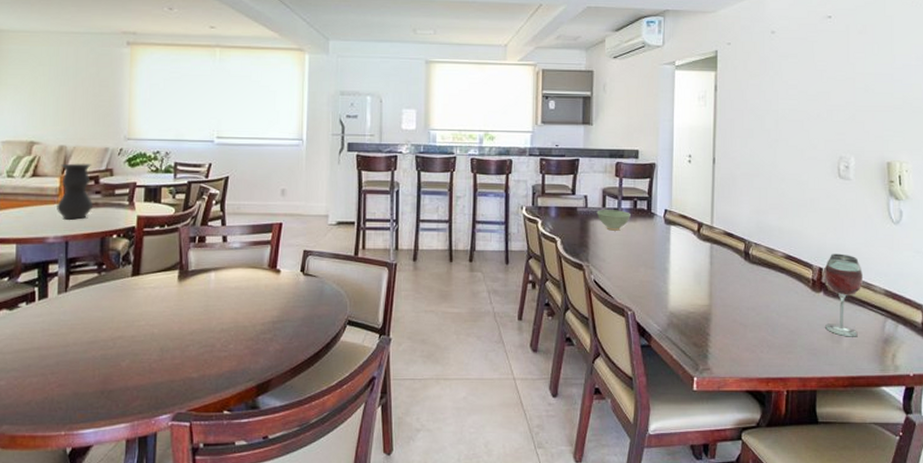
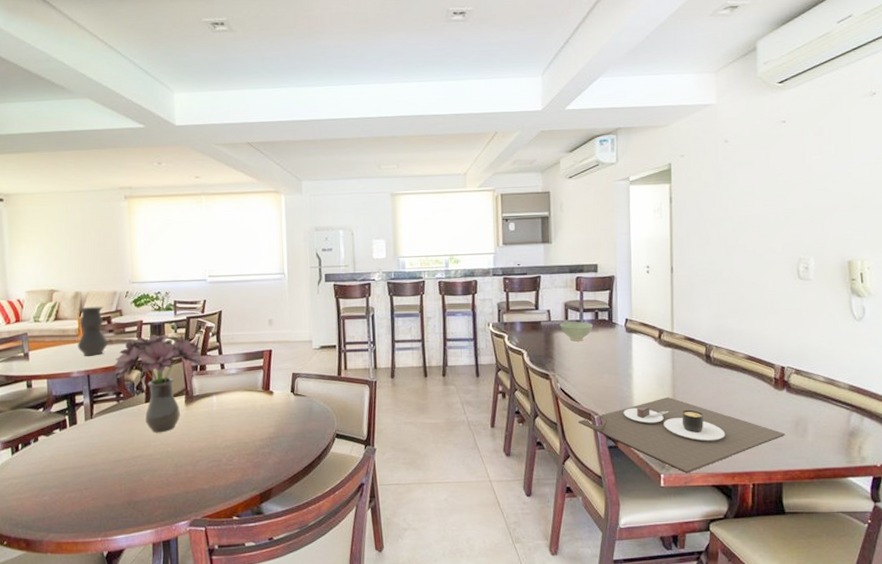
flower arrangement: none [98,199,202,312] -> present [114,334,202,433]
place setting: none [610,295,820,377] -> present [577,397,785,473]
wineglass: present [824,253,864,337] -> none [786,352,827,432]

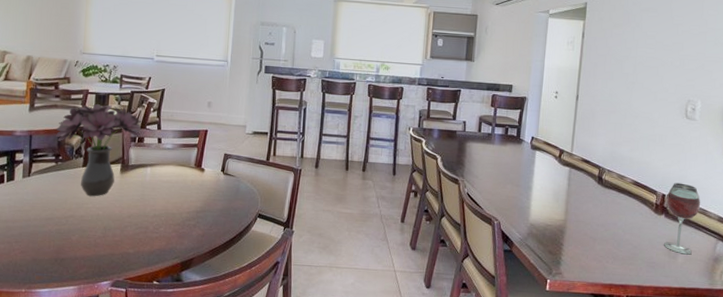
vase: present [77,306,108,357] -> none [23,71,54,119]
bowl: present [559,322,593,342] -> none [473,134,502,153]
place setting: present [577,397,785,473] -> none [479,211,659,281]
wineglass: none [786,352,827,432] -> present [664,182,701,255]

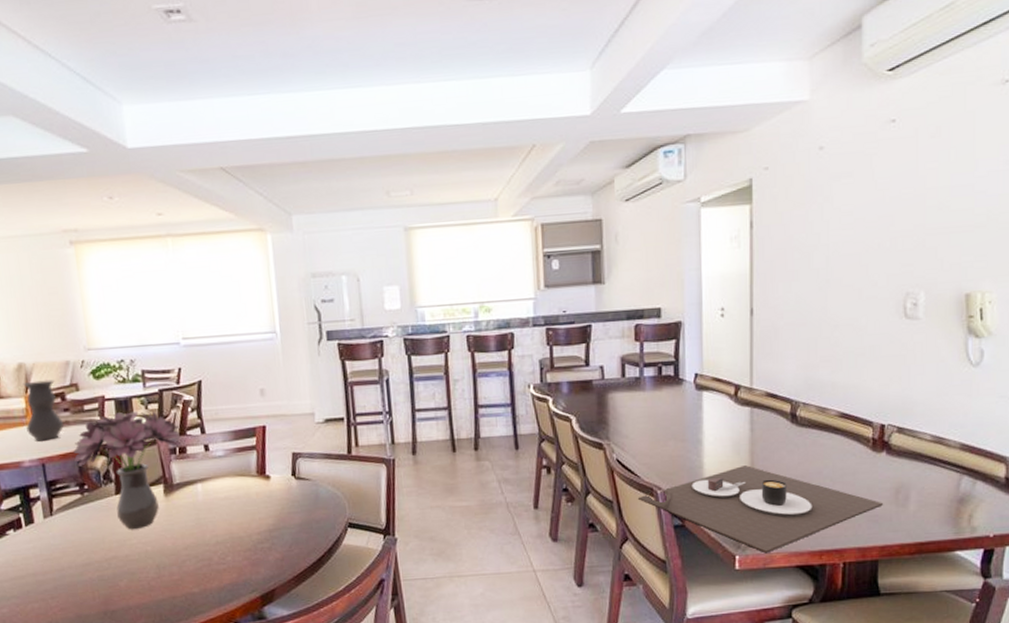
vase: none [23,71,54,119] -> present [23,379,64,442]
place setting: none [479,211,659,281] -> present [637,465,883,553]
wineglass: present [664,182,701,255] -> none [887,406,935,500]

